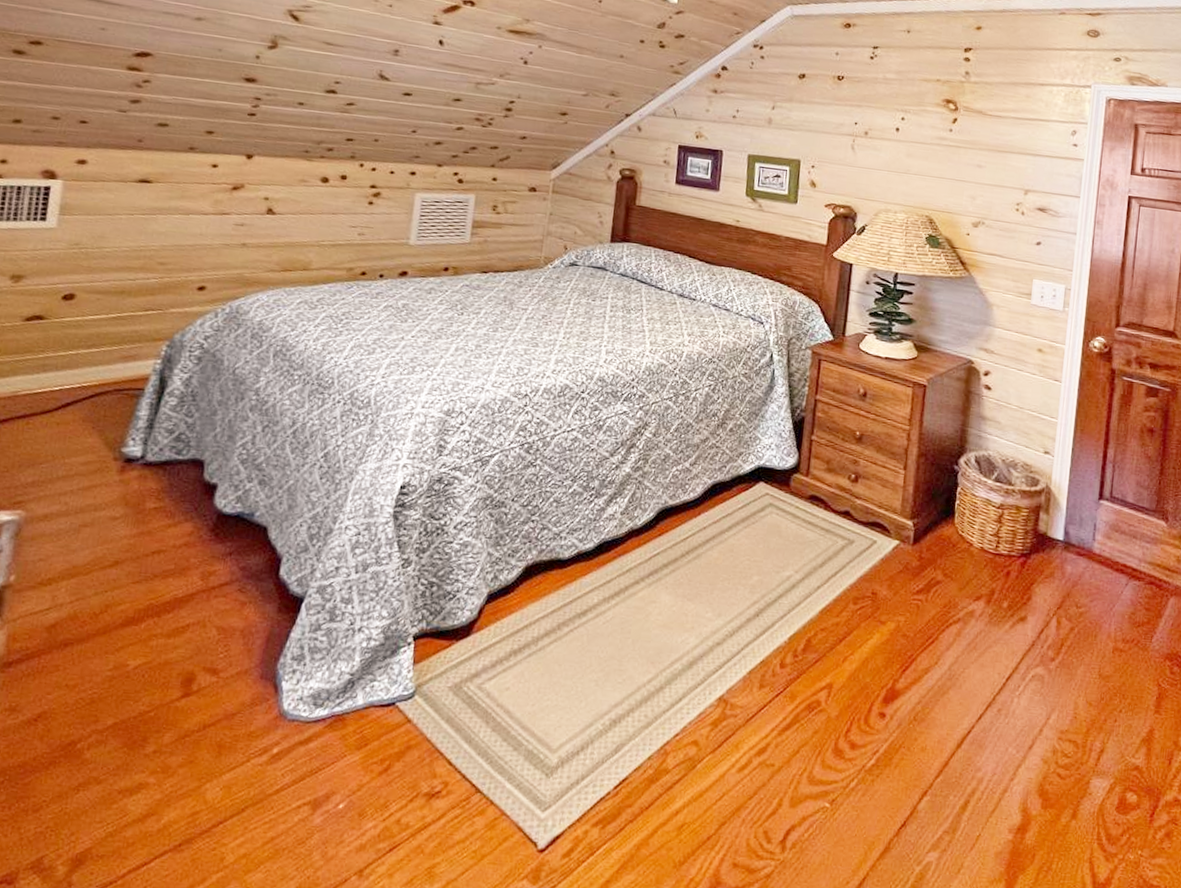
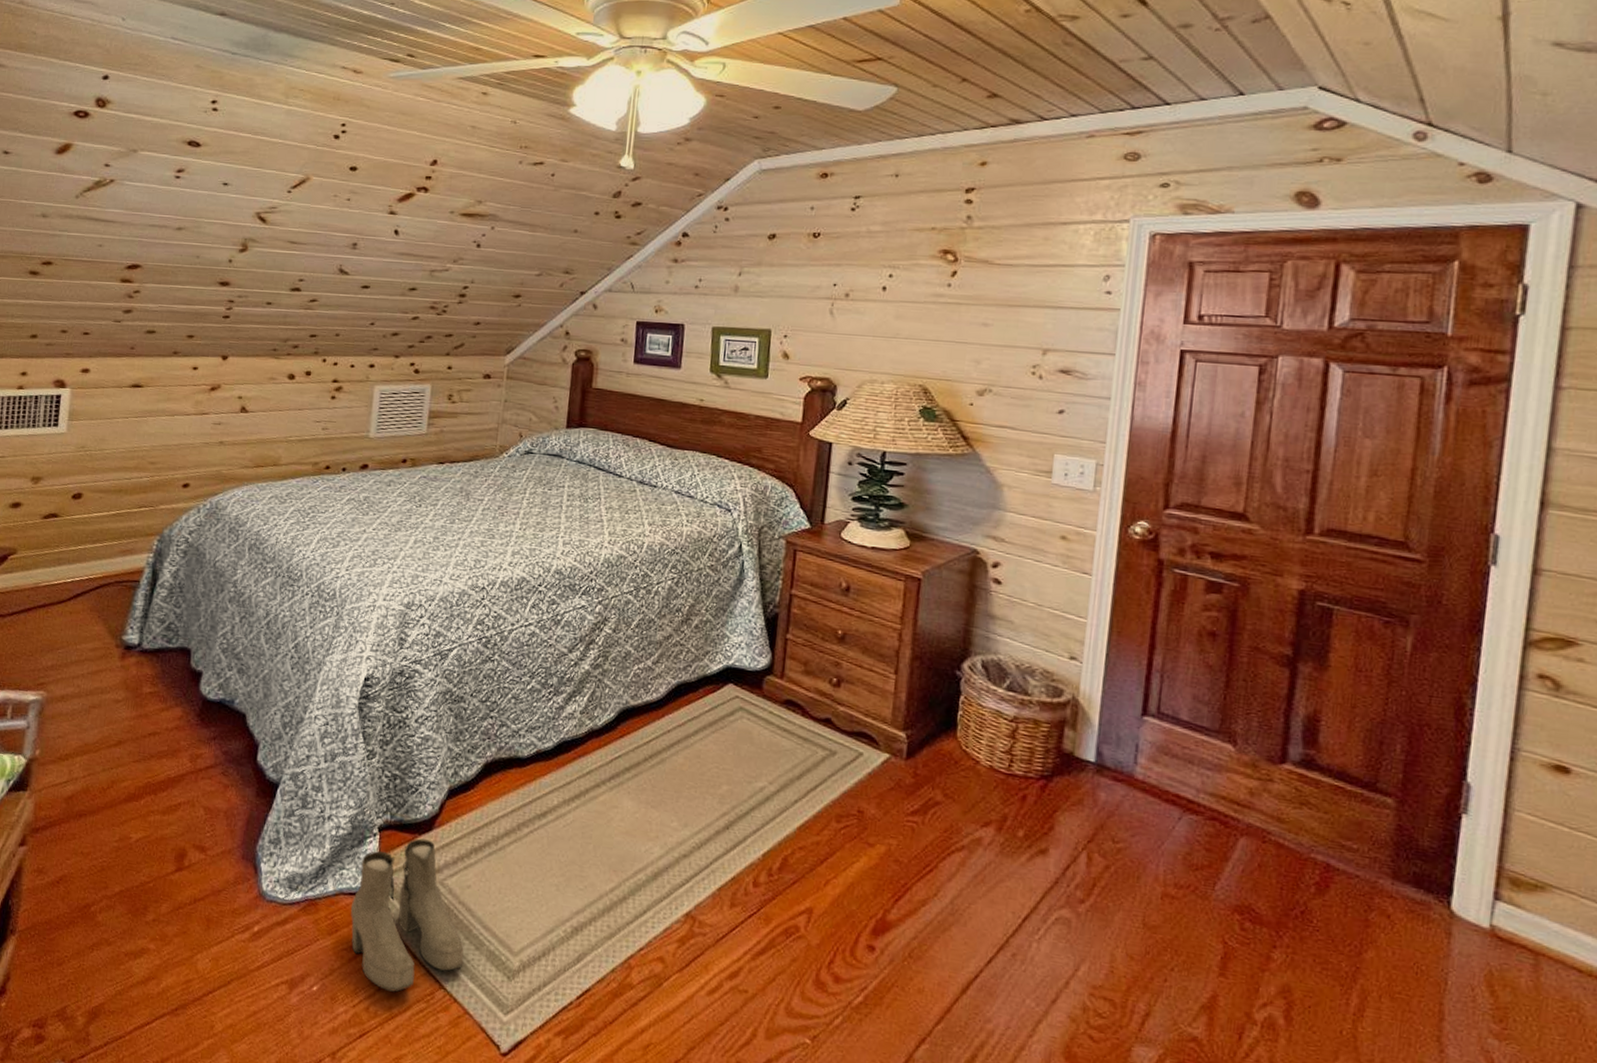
boots: none [381,644,502,801] -> present [350,838,464,993]

